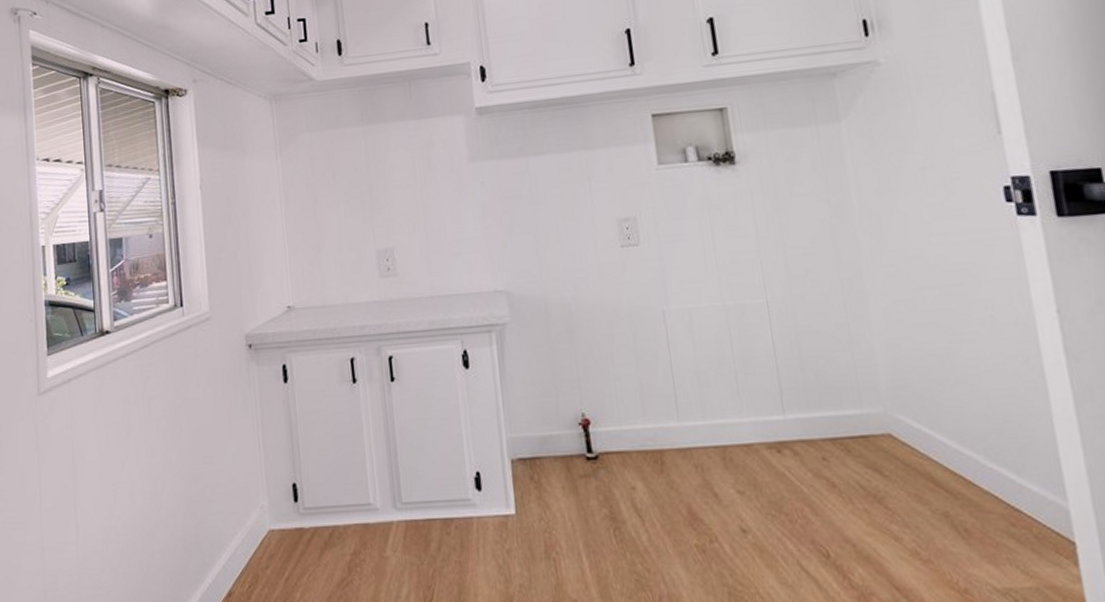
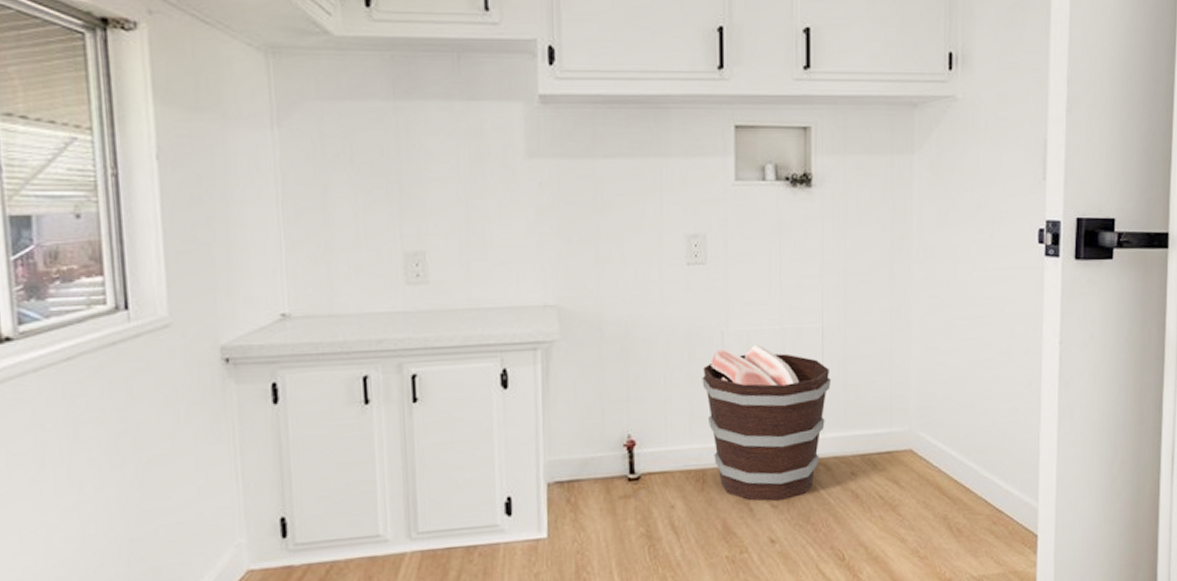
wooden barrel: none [648,322,785,488] -> present [702,345,831,502]

